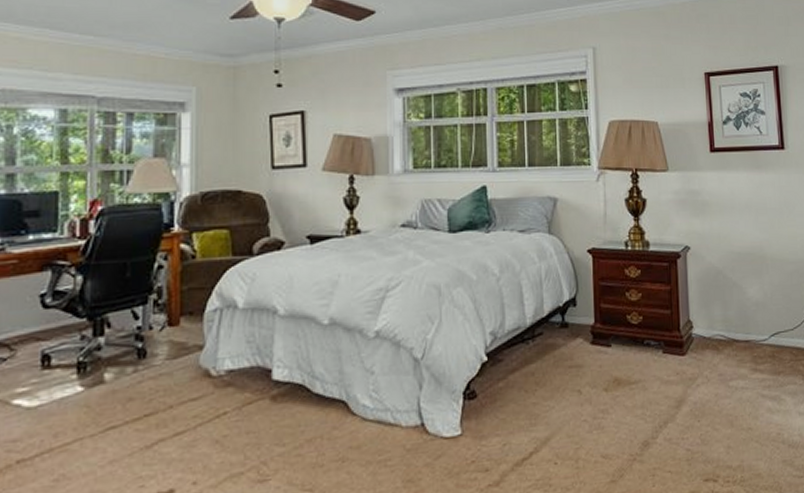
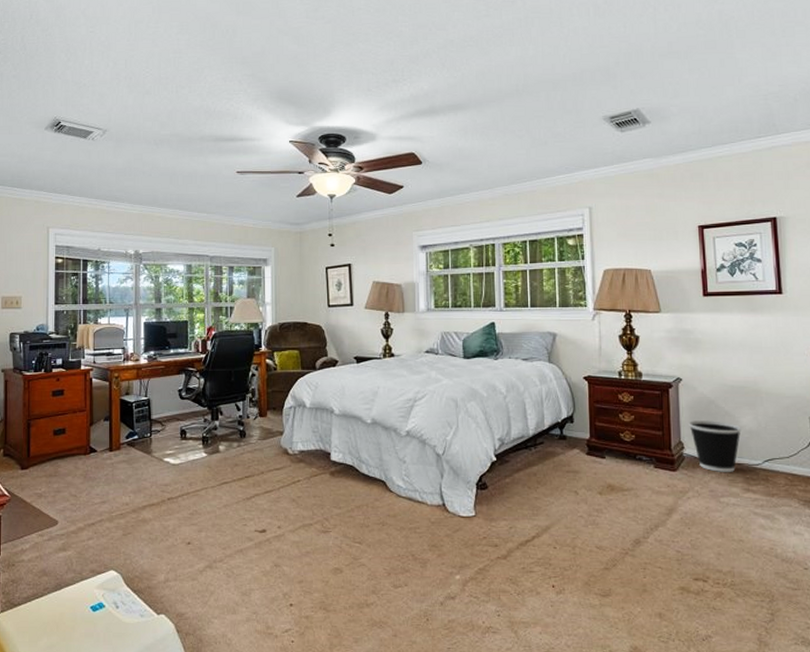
wastebasket: none [697,293,749,352] -> present [689,420,741,472]

